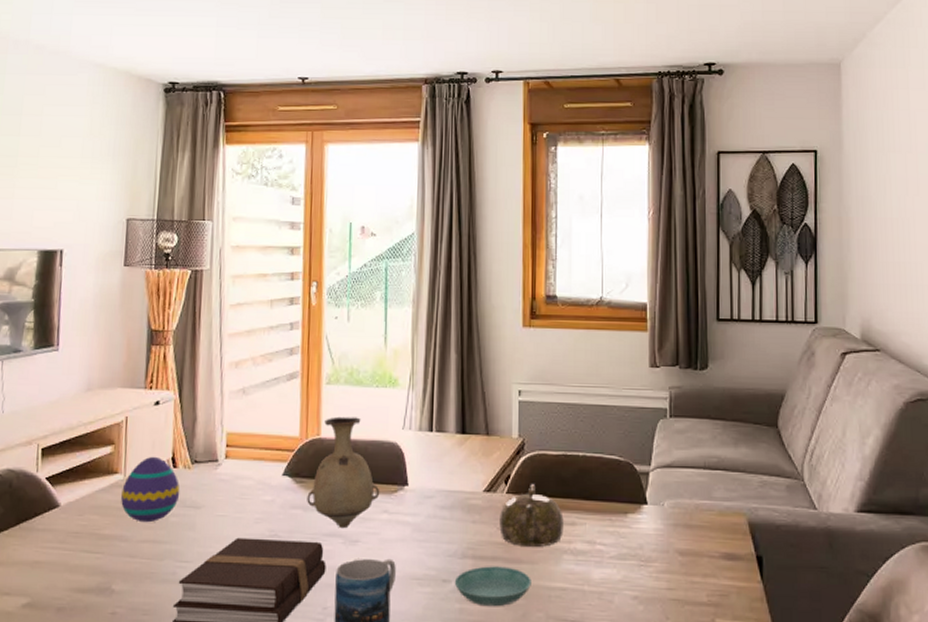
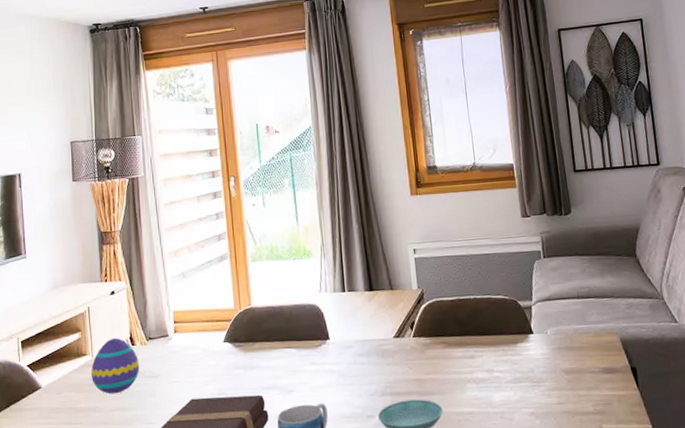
vase: present [307,416,380,529] -> none [246,286,307,382]
teapot: present [499,484,564,548] -> none [409,327,465,381]

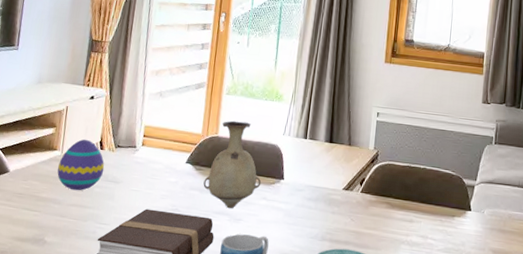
vase: none [246,286,307,382] -> present [203,120,262,209]

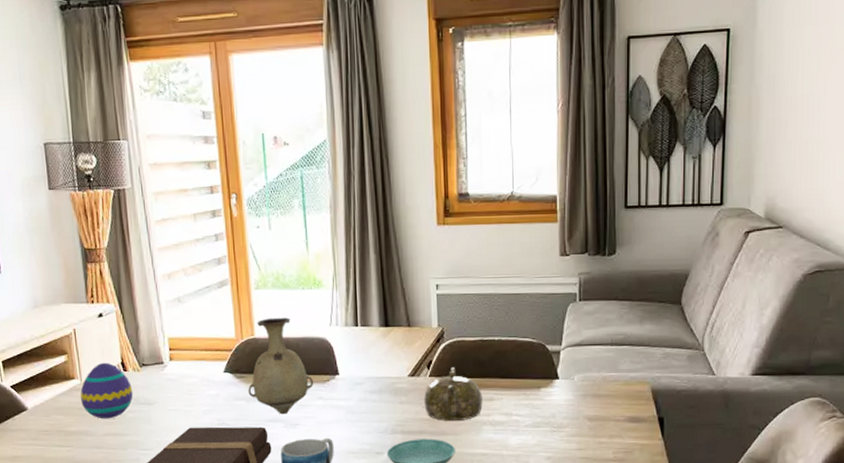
teapot: none [353,187,404,237] -> present [424,367,483,422]

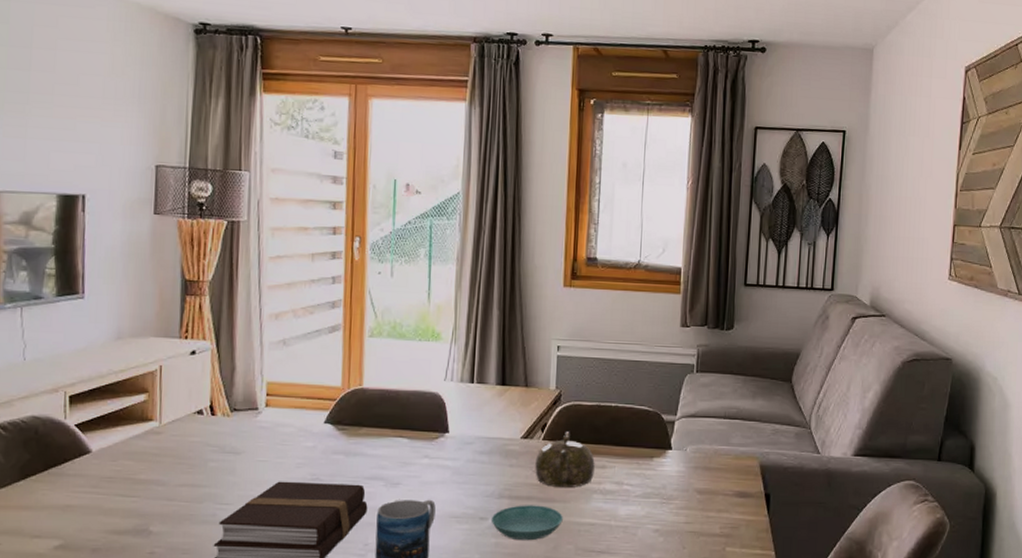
decorative egg: present [80,362,133,419] -> none [157,404,219,468]
vase: present [248,317,314,415] -> none [349,368,422,472]

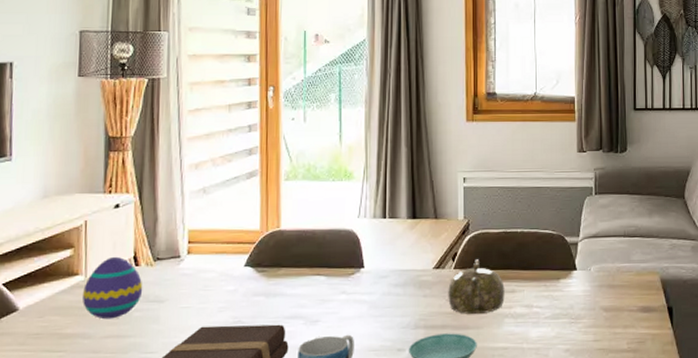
decorative egg: none [157,404,219,468] -> present [83,256,143,320]

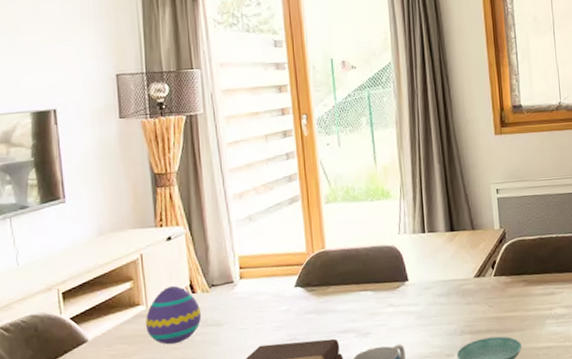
teapot: present [448,259,505,315] -> none [490,266,545,318]

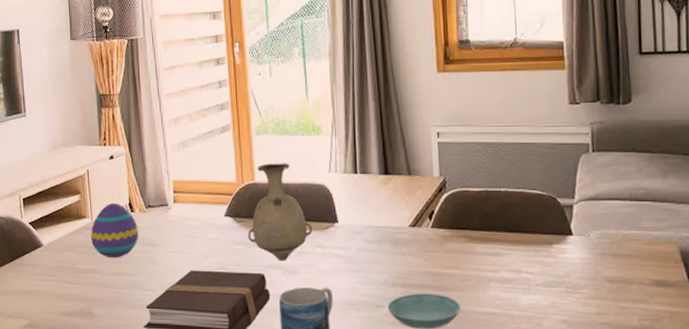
vase: none [319,228,384,325] -> present [248,163,313,261]

